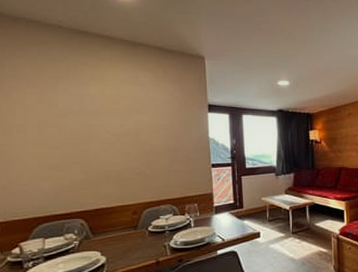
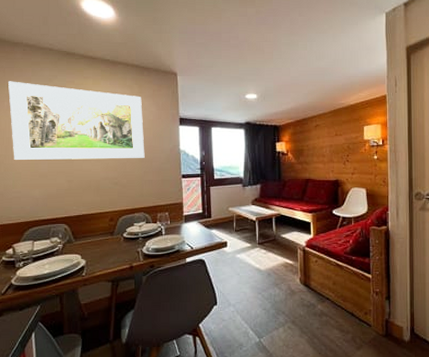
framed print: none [9,61,171,150] -> present [8,81,145,161]

